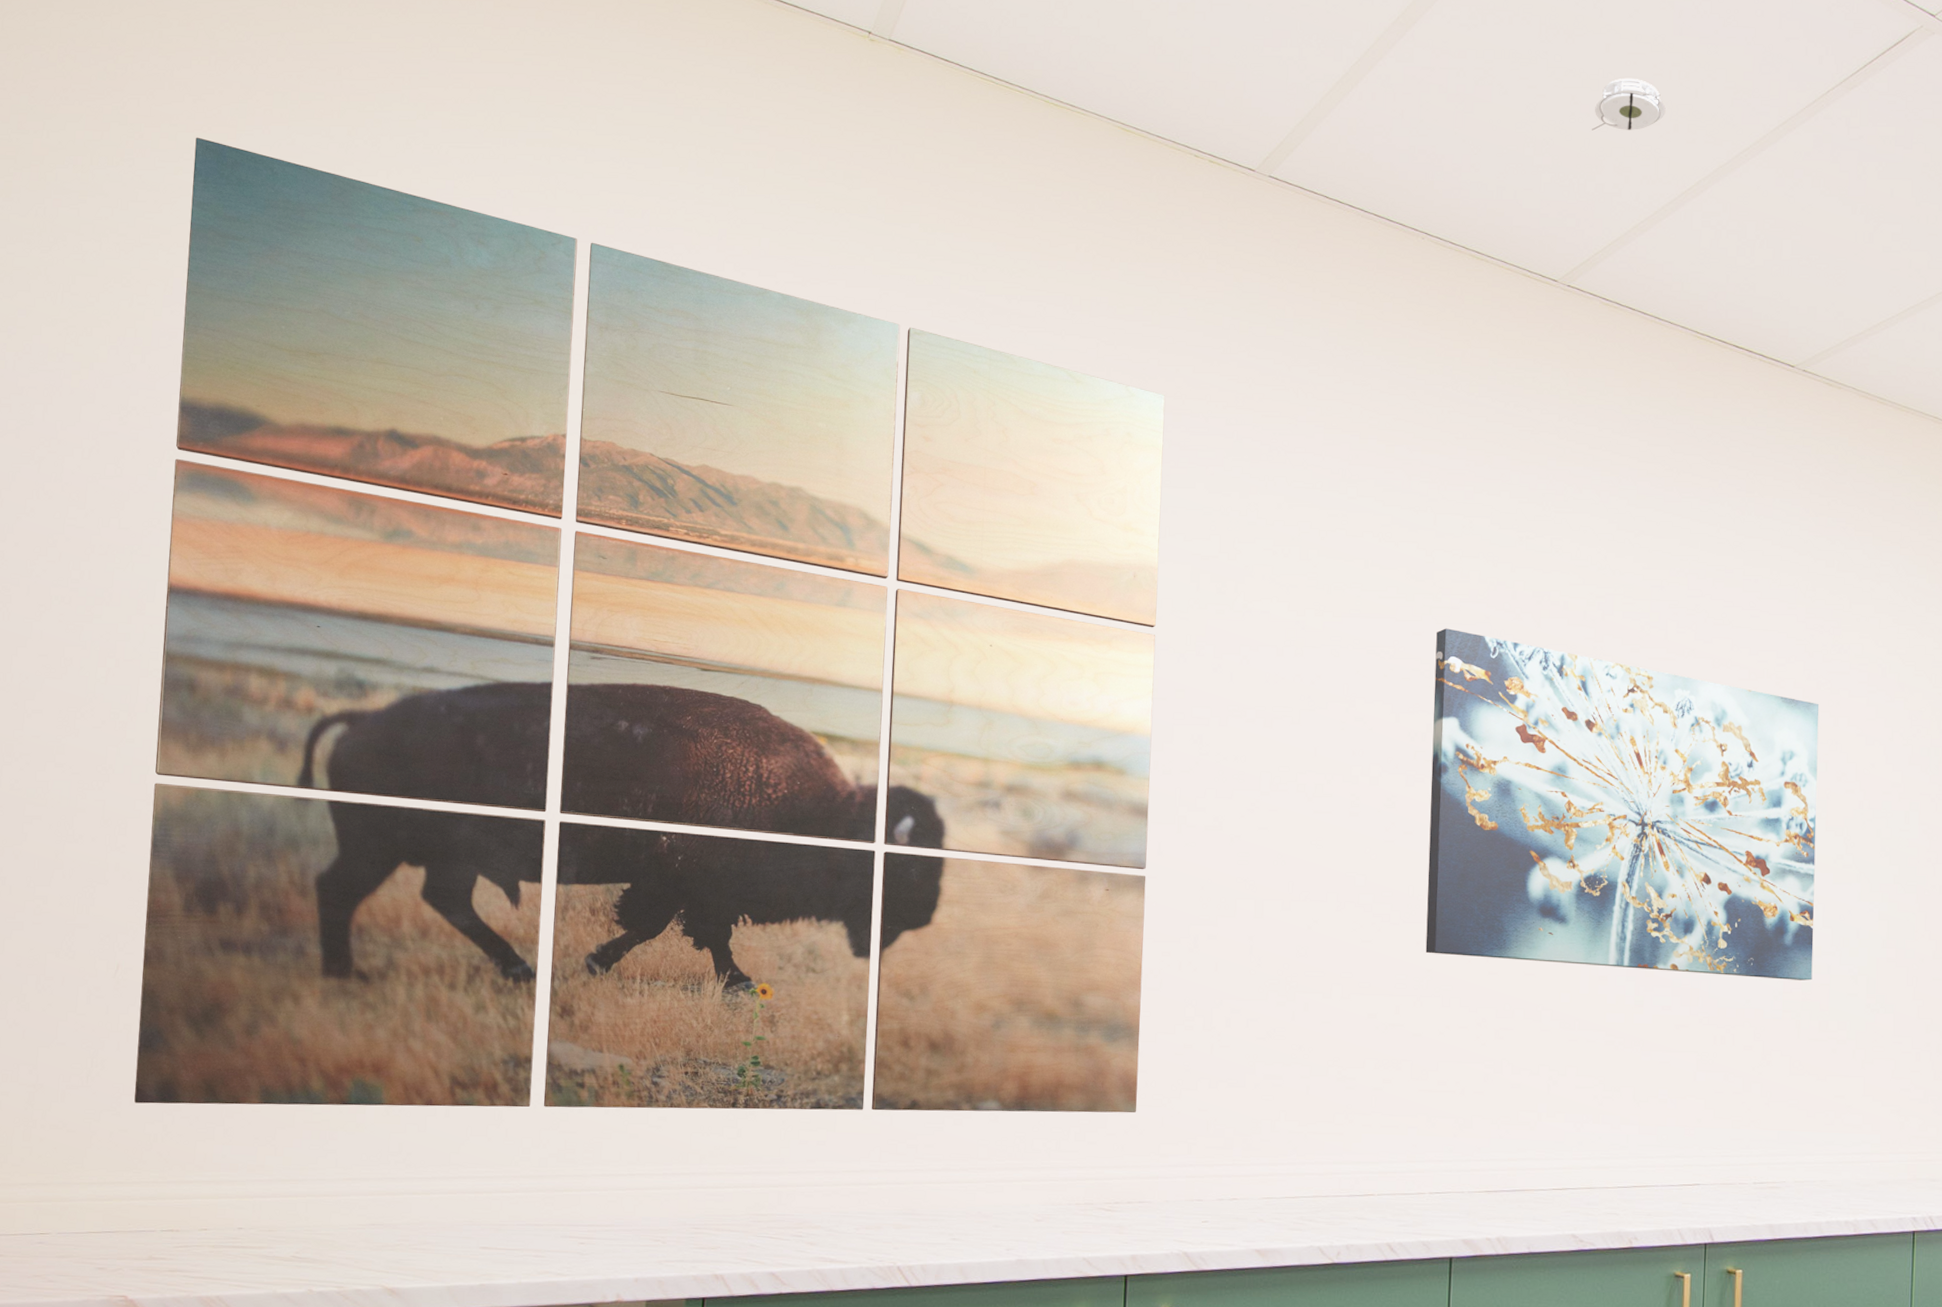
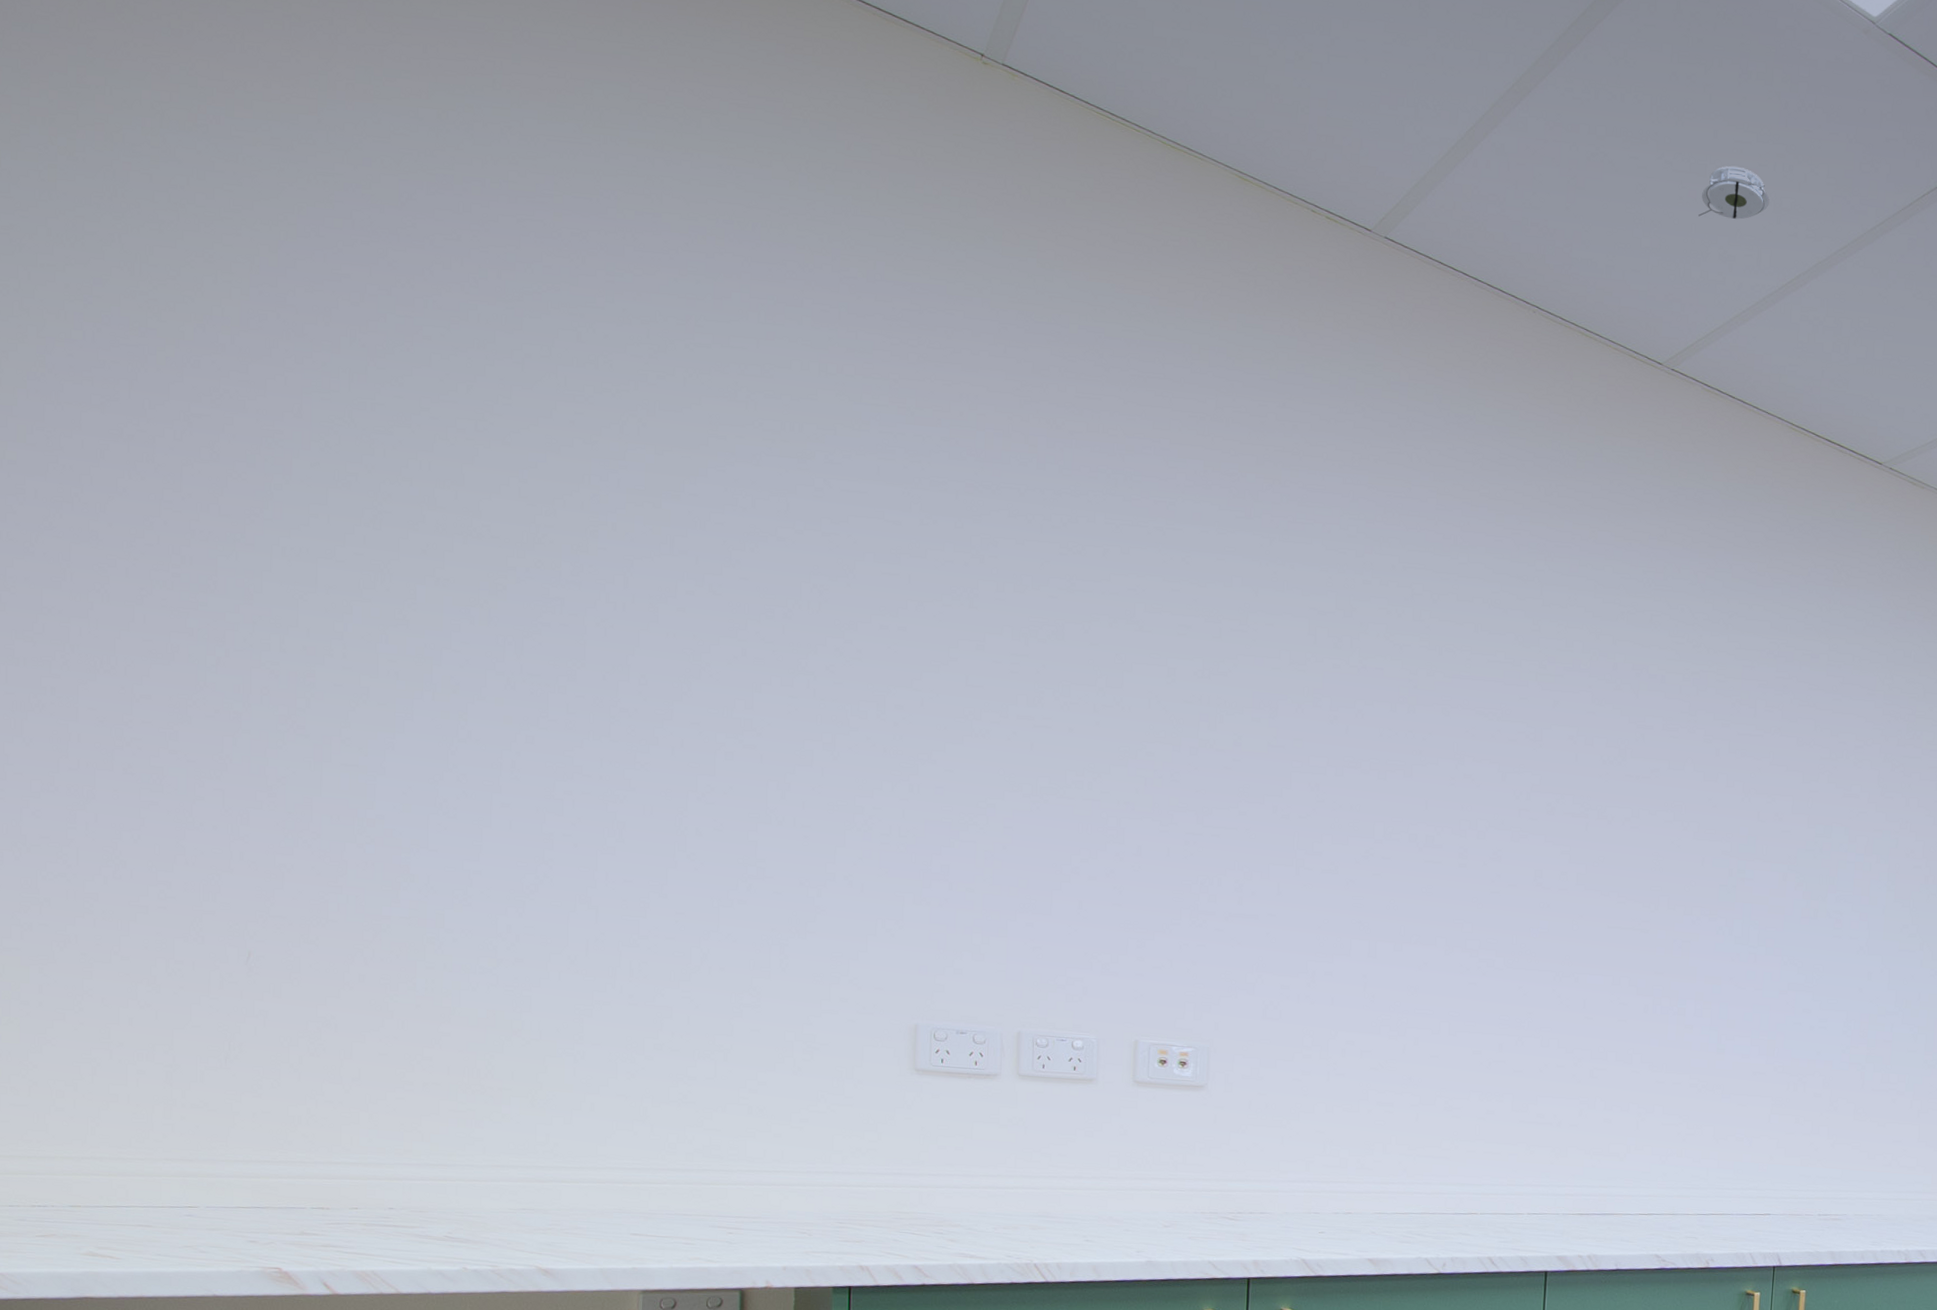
wall art: present [134,137,1165,1113] -> none [273,107,1283,1132]
wall art: present [1425,628,1820,981] -> none [1527,694,1893,1037]

